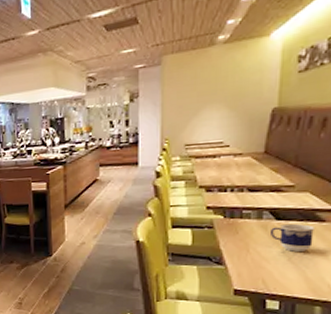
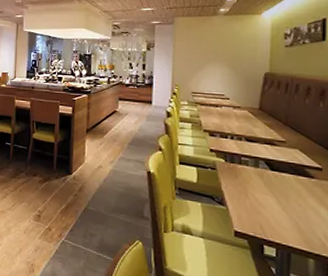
cup: present [269,223,314,252] -> none [265,174,304,203]

